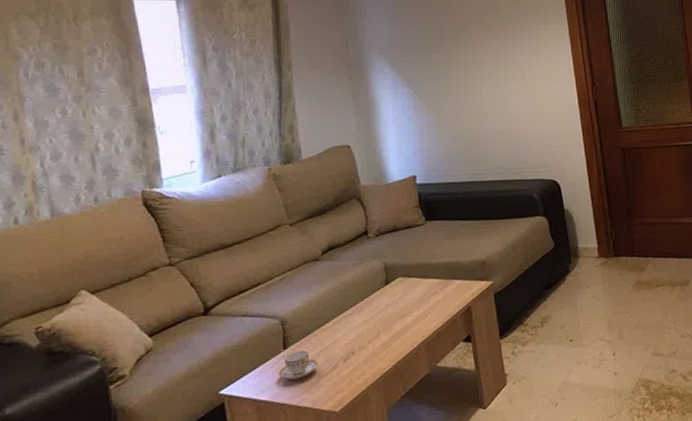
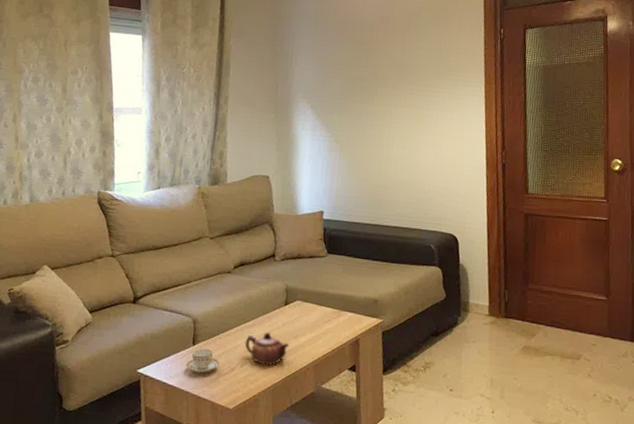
teapot: none [345,318,395,356] -> present [244,332,289,366]

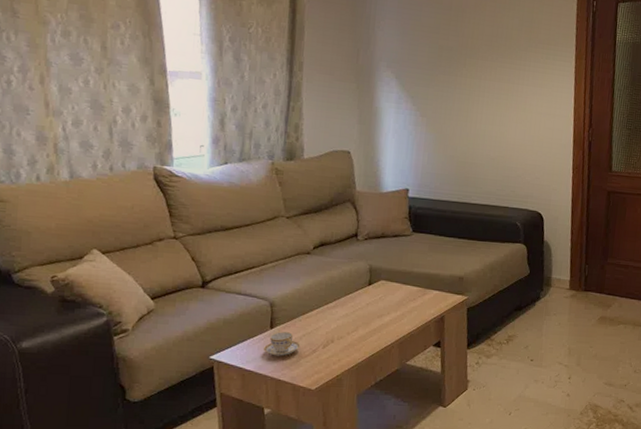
teapot: present [244,332,289,366] -> none [326,313,373,346]

